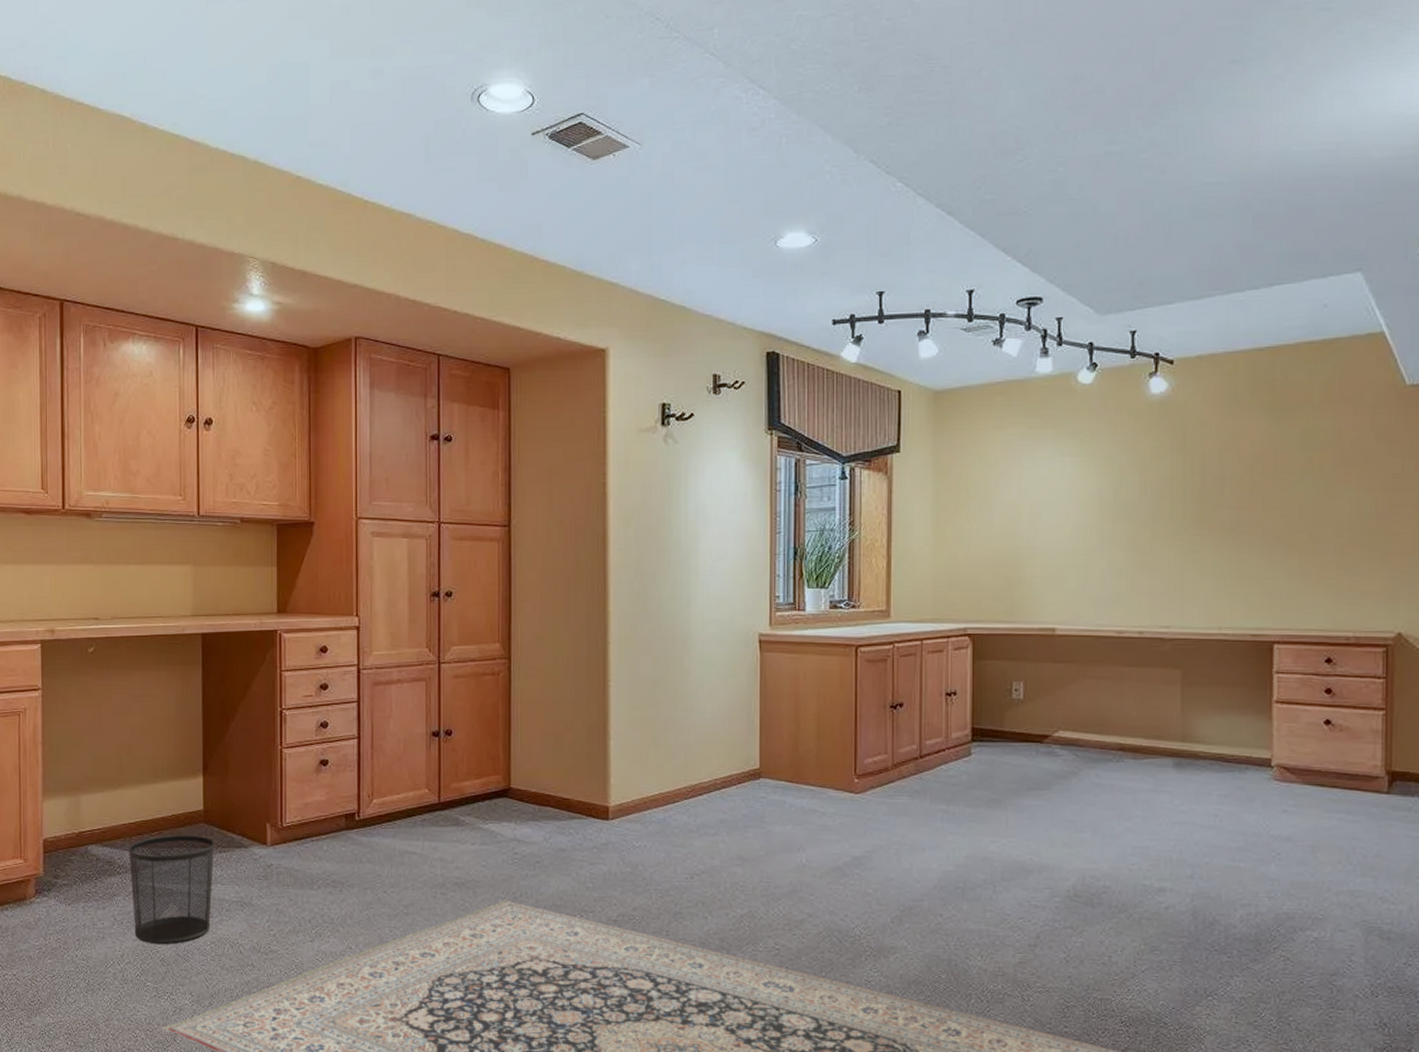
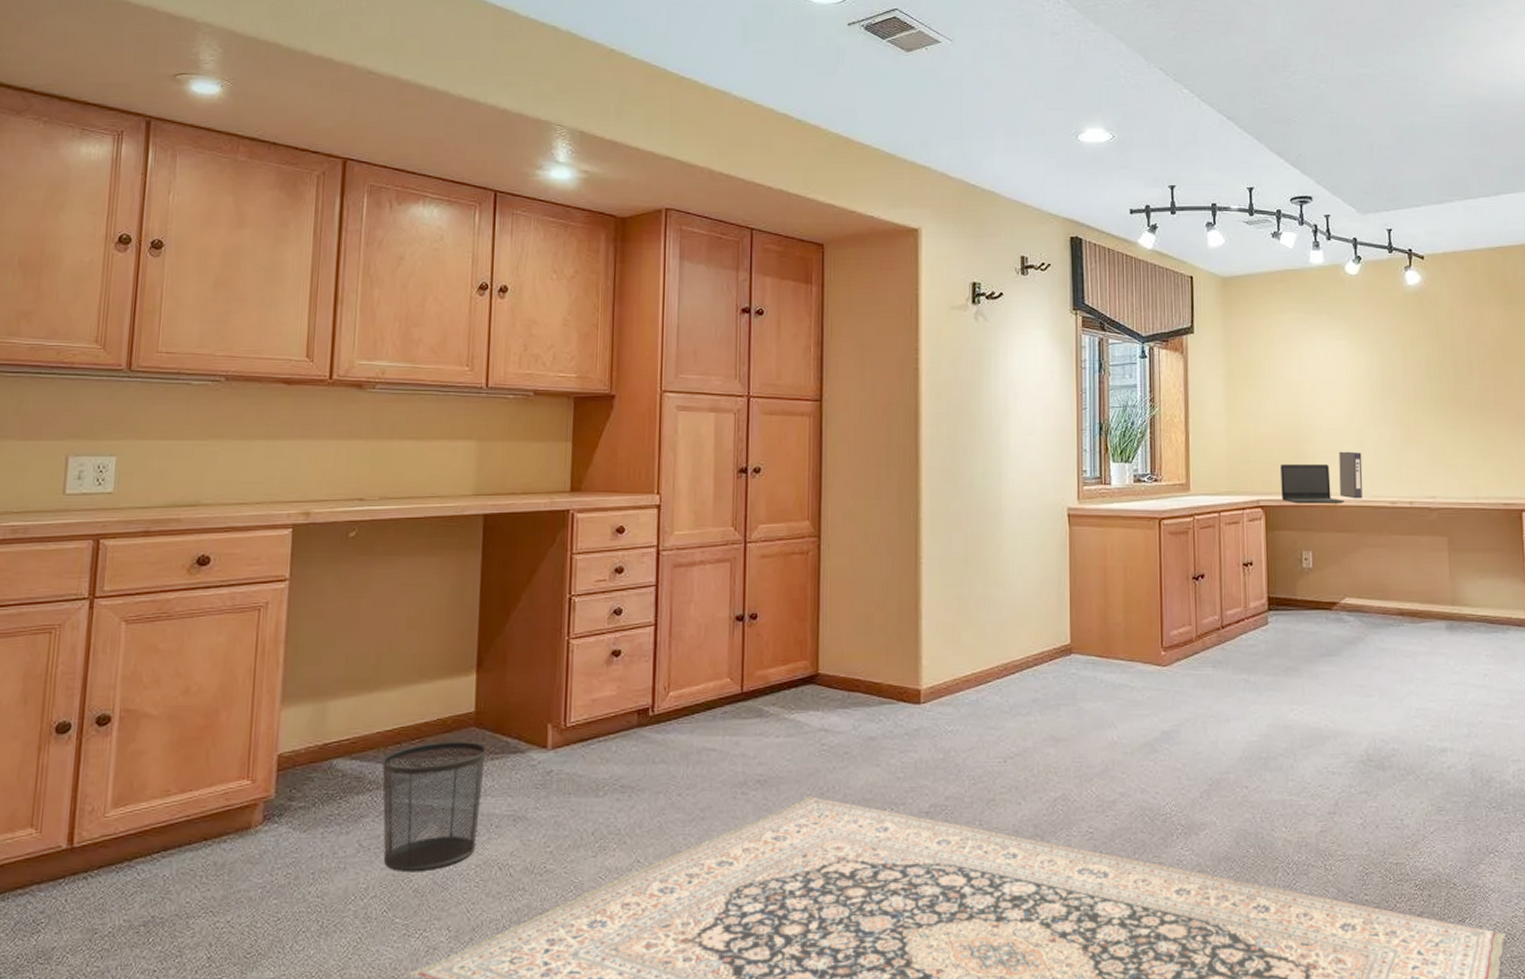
laptop: none [992,590,1063,632] -> present [1281,463,1345,504]
binder: none [1057,577,1086,628] -> present [1338,451,1363,499]

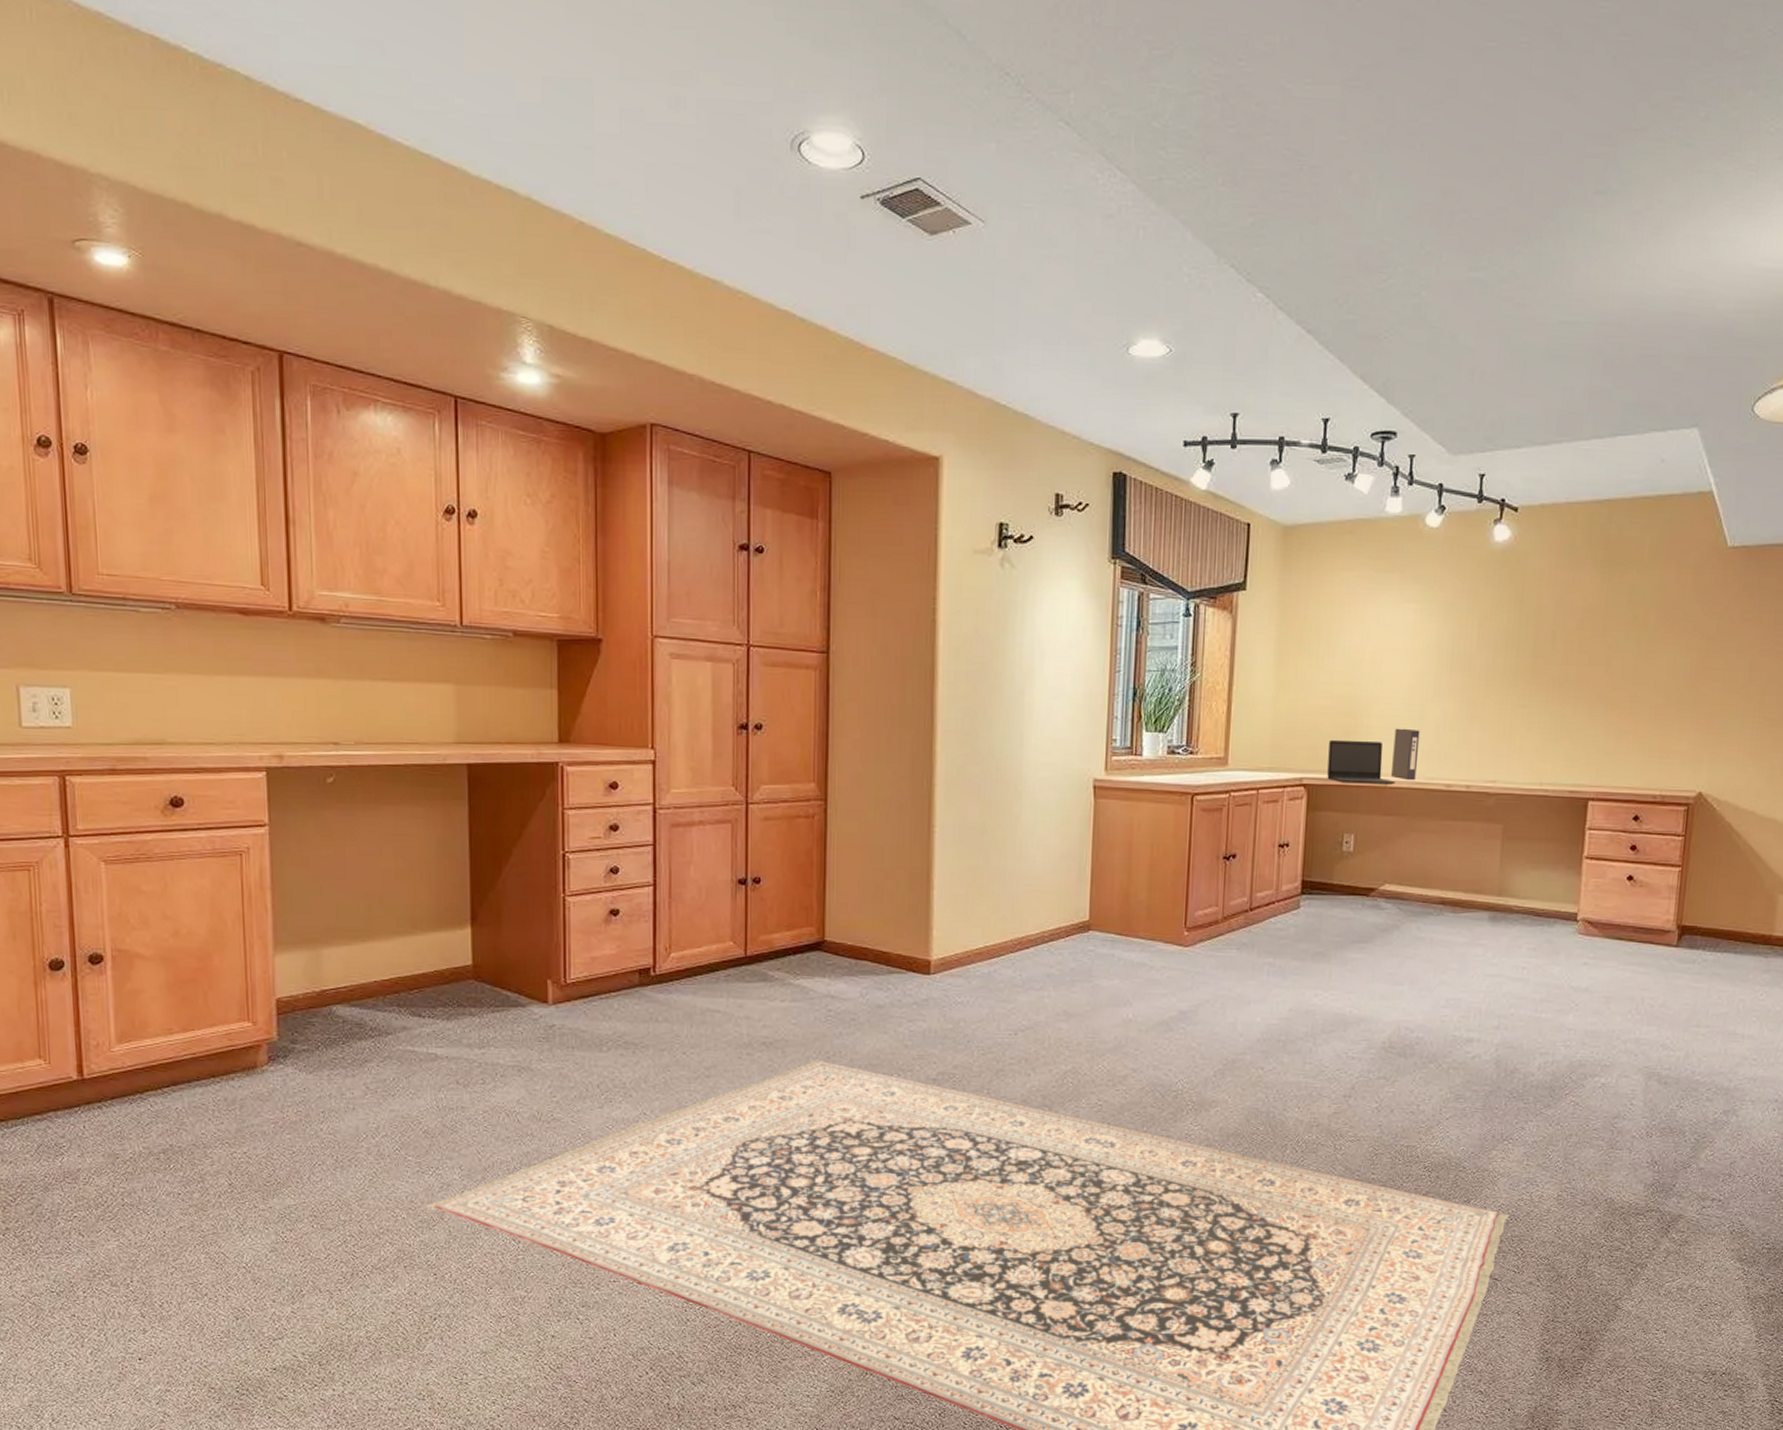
waste bin: present [382,742,487,871] -> none [382,993,487,1114]

